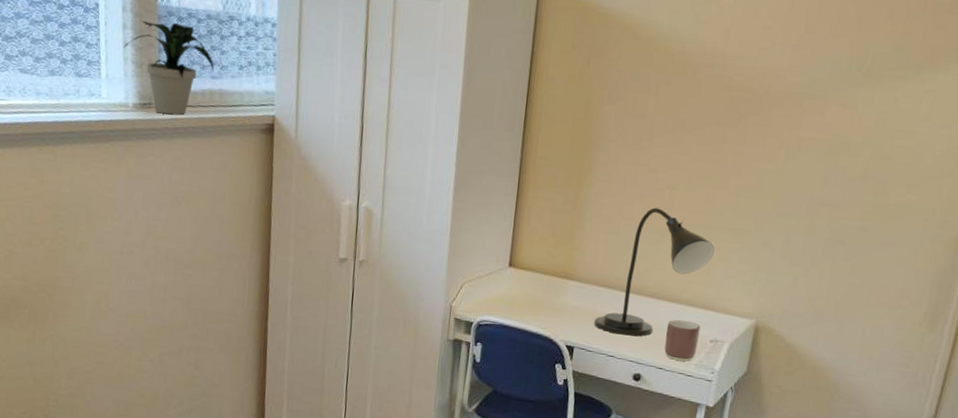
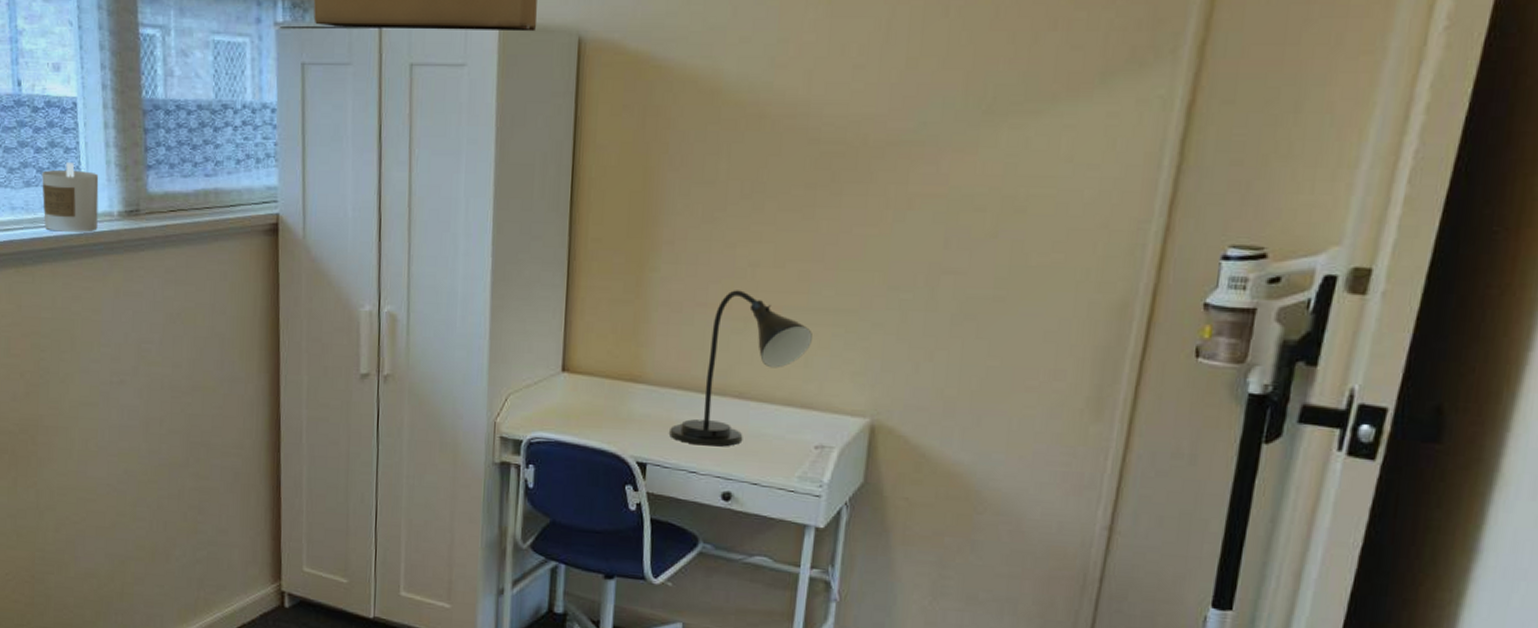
candle: none [65,56,117,120] -> present [42,162,99,234]
potted plant: present [123,20,214,116] -> none [105,117,208,222]
mug: present [664,319,701,361] -> none [758,423,802,474]

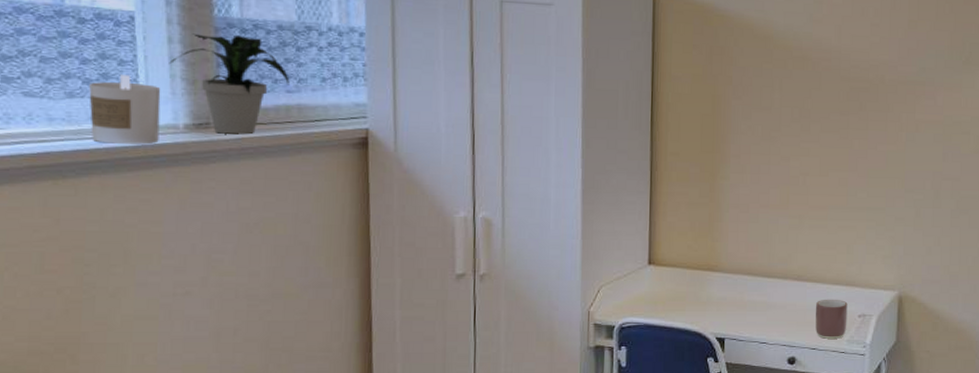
potted plant: none [105,117,208,222] -> present [169,33,290,135]
desk lamp: present [669,290,812,447] -> none [743,194,852,320]
mug: none [758,423,802,474] -> present [816,299,848,339]

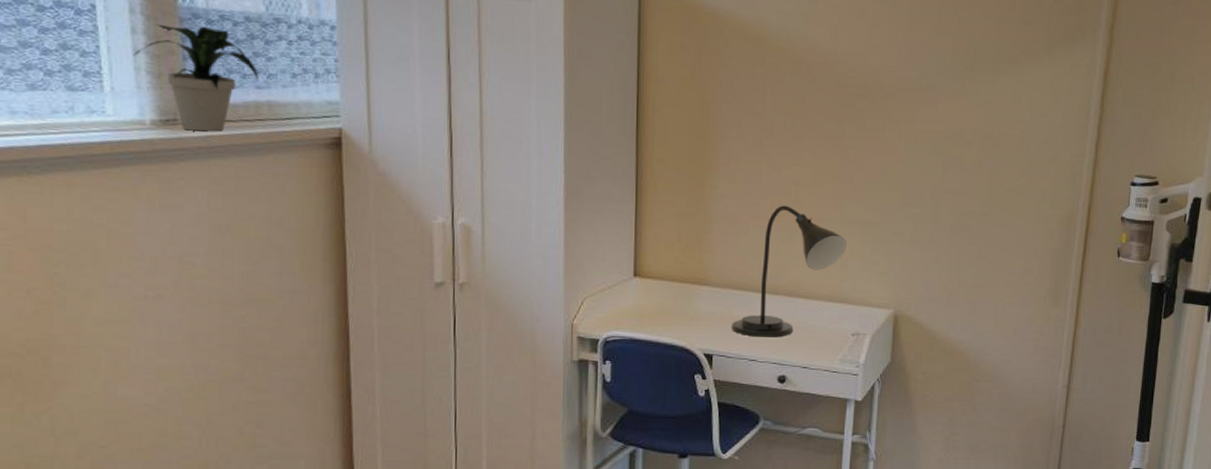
candle: present [89,75,161,146] -> none [51,67,126,142]
desk lamp: none [743,194,852,320] -> present [732,205,846,337]
mug: present [816,299,848,339] -> none [807,316,841,358]

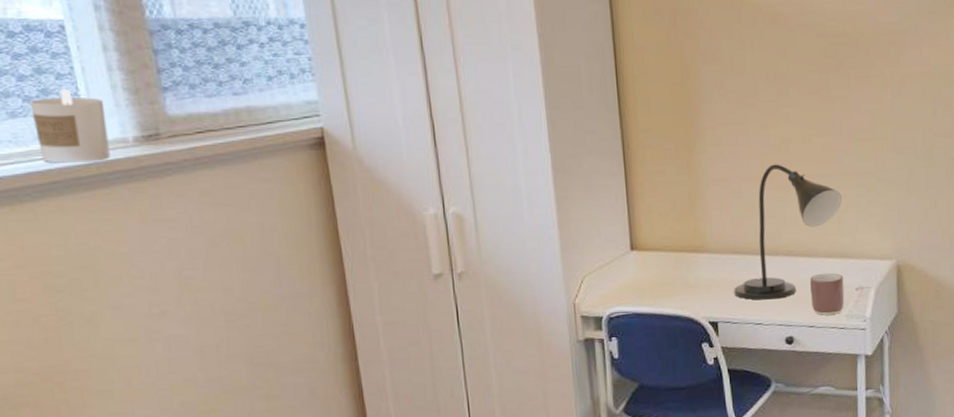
candle: none [51,67,126,142] -> present [30,89,111,164]
potted plant: present [133,24,259,133] -> none [107,36,235,144]
mug: none [807,316,841,358] -> present [810,272,845,315]

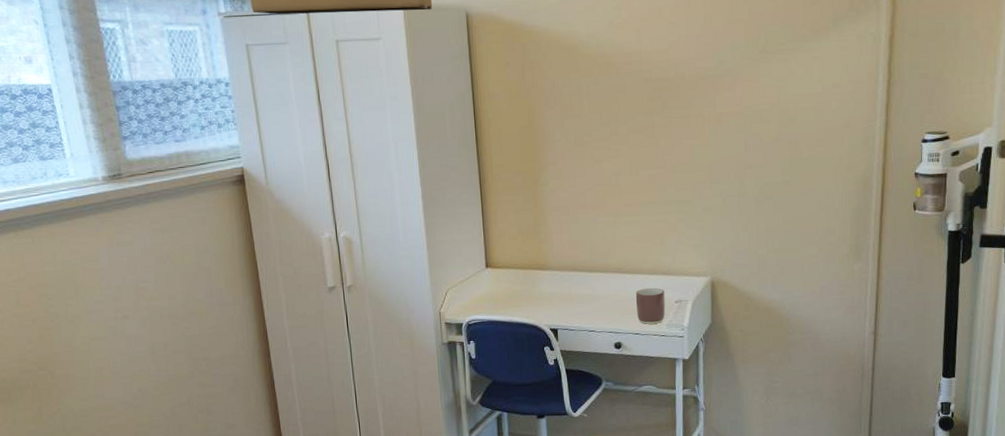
candle: present [30,89,111,164] -> none [28,139,86,199]
desk lamp: present [734,164,842,300] -> none [571,194,664,311]

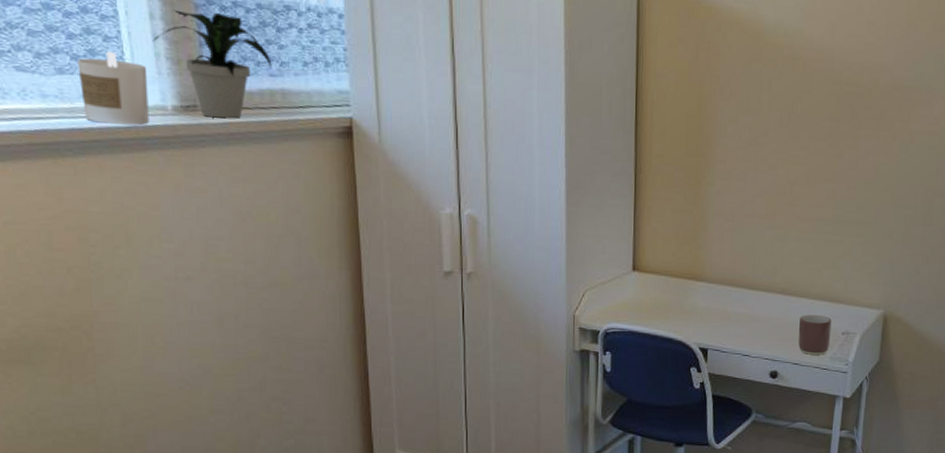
candle: none [28,139,86,199] -> present [77,51,149,126]
potted plant: none [83,95,177,182] -> present [152,9,272,120]

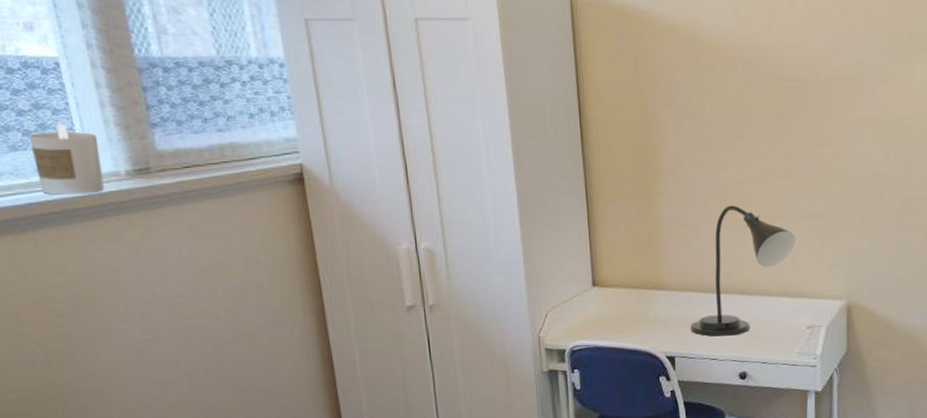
potted plant: present [152,9,272,120] -> none [100,74,219,178]
desk lamp: none [726,204,839,334] -> present [690,205,795,337]
mug: present [798,314,832,355] -> none [763,311,796,352]

